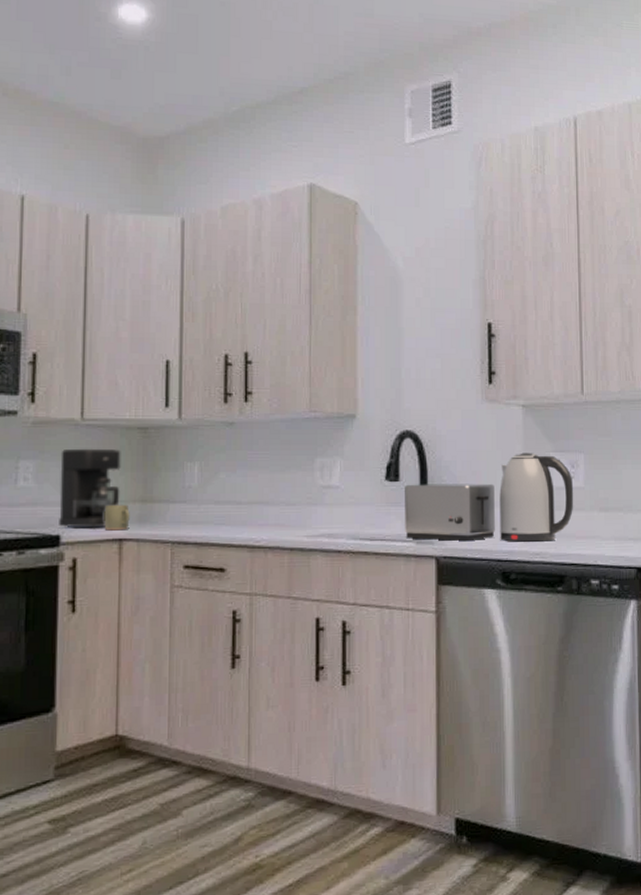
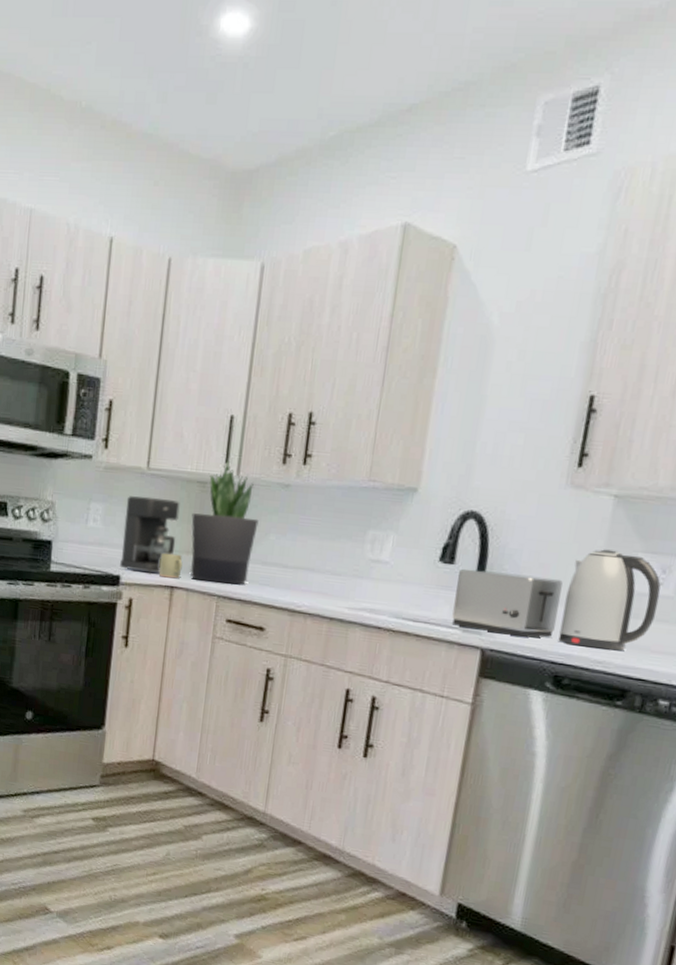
planter: none [135,403,206,529] -> present [190,460,259,585]

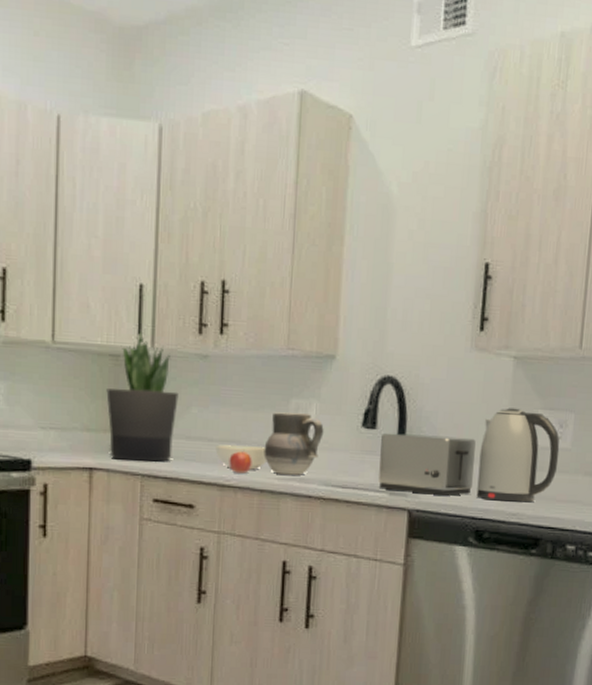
coffee maker: present [120,496,180,574] -> none [30,372,92,456]
mug: present [159,553,183,579] -> none [74,432,101,460]
bowl: none [289,571,340,598] -> present [215,444,267,470]
fruit: none [301,577,325,601] -> present [229,449,252,474]
ceramic jug: none [336,542,400,606] -> present [264,412,324,475]

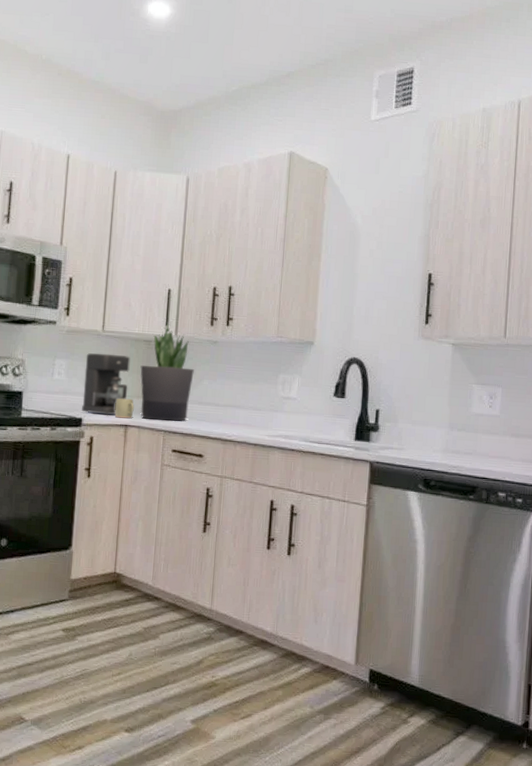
coffee maker: none [30,372,92,456] -> present [82,353,130,416]
mug: none [74,432,101,460] -> present [114,398,134,419]
bowl: present [215,444,267,470] -> none [221,408,260,429]
fruit: present [229,449,252,474] -> none [230,412,249,431]
ceramic jug: present [264,412,324,475] -> none [257,384,304,433]
toaster: present [378,432,476,496] -> none [347,401,423,452]
kettle: present [476,408,560,503] -> none [424,383,491,458]

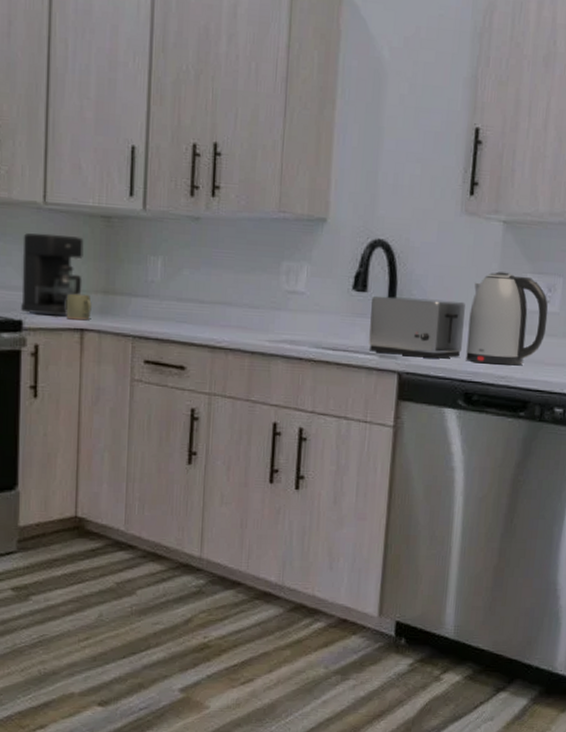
planter: present [140,323,194,422] -> none [98,192,170,324]
toaster: none [347,401,423,452] -> present [369,295,465,359]
kettle: none [424,383,491,458] -> present [466,272,548,366]

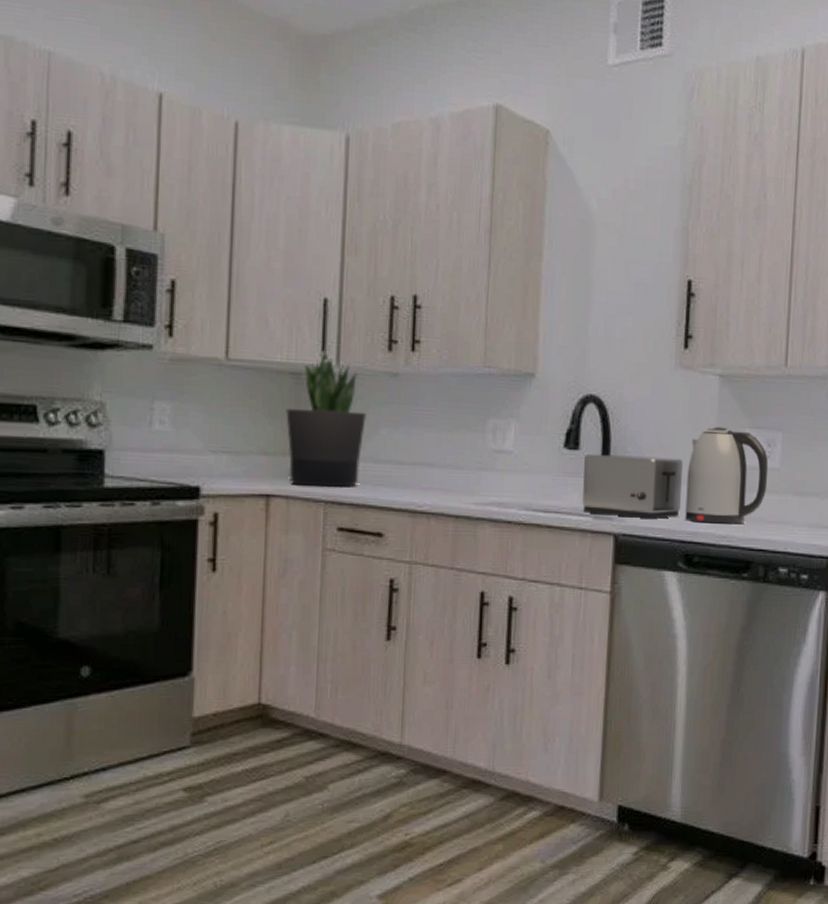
coffee maker: present [21,233,84,317] -> none [199,391,270,483]
mug: present [66,293,92,321] -> none [249,456,279,486]
planter: none [98,192,170,324] -> present [286,347,366,488]

